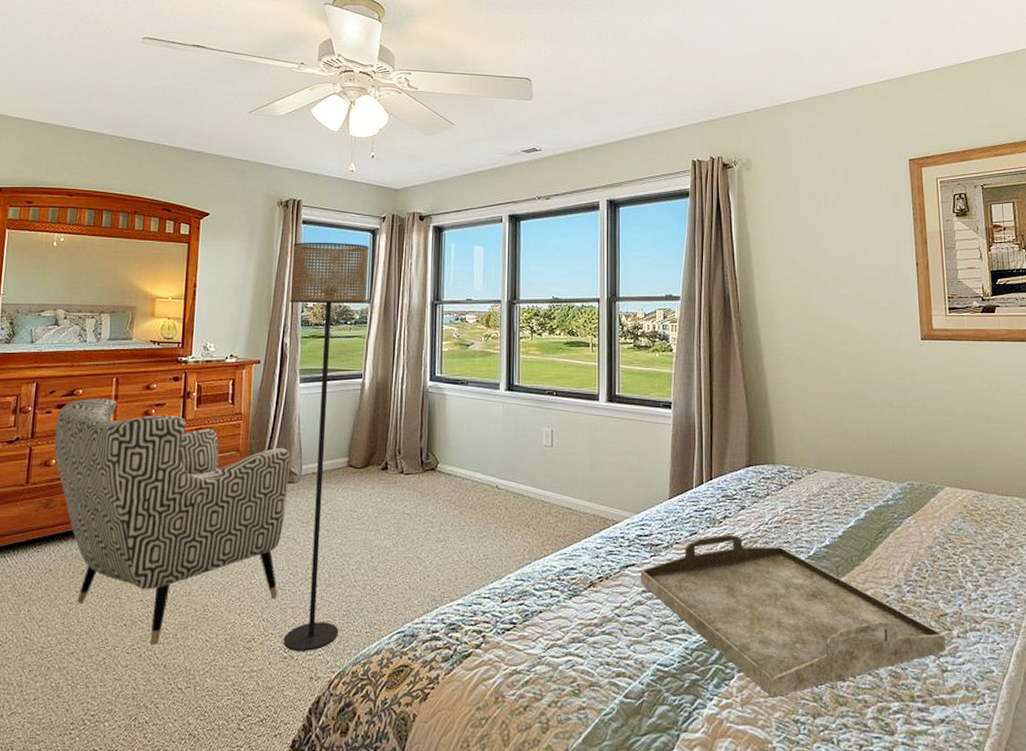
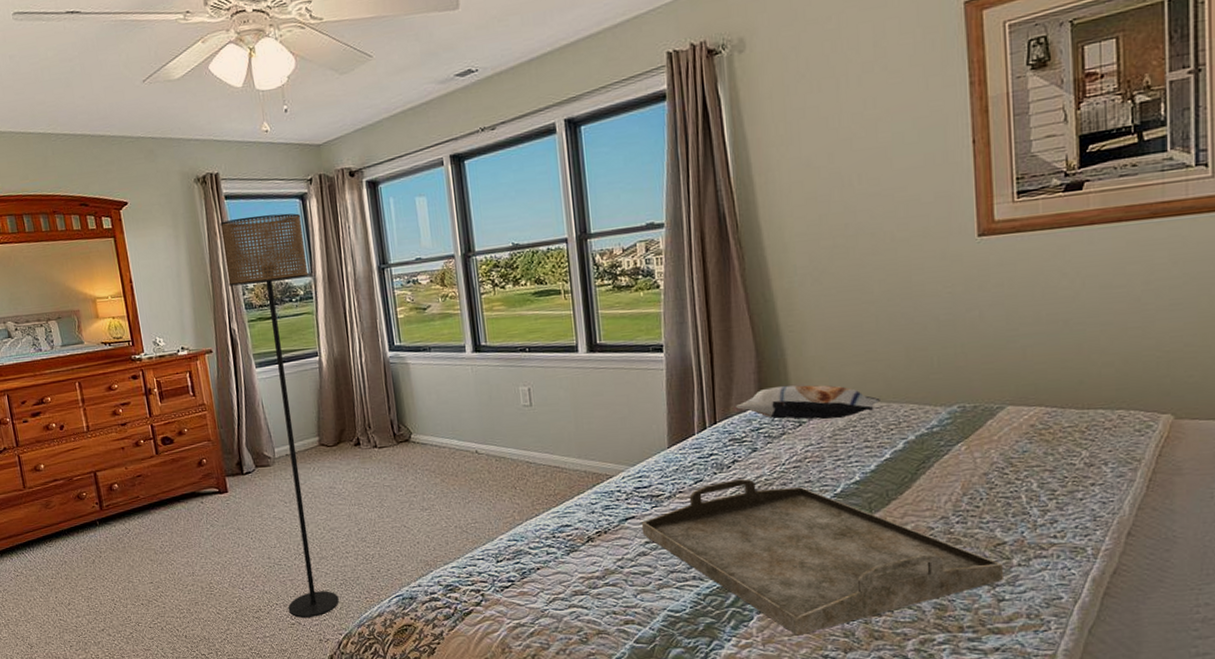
armchair: present [54,398,290,646] -> none [34,403,275,620]
pillow: none [728,451,847,484] -> present [735,385,880,419]

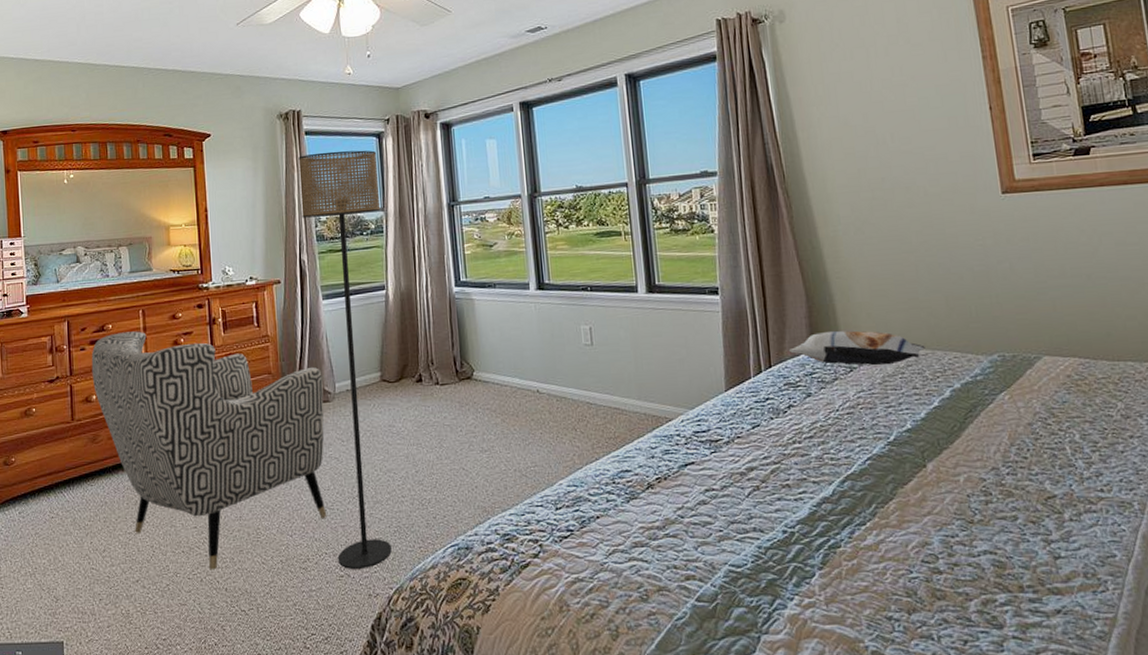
armchair: none [34,403,275,620] -> present [91,331,327,570]
serving tray: present [641,478,1005,636] -> none [700,424,1059,595]

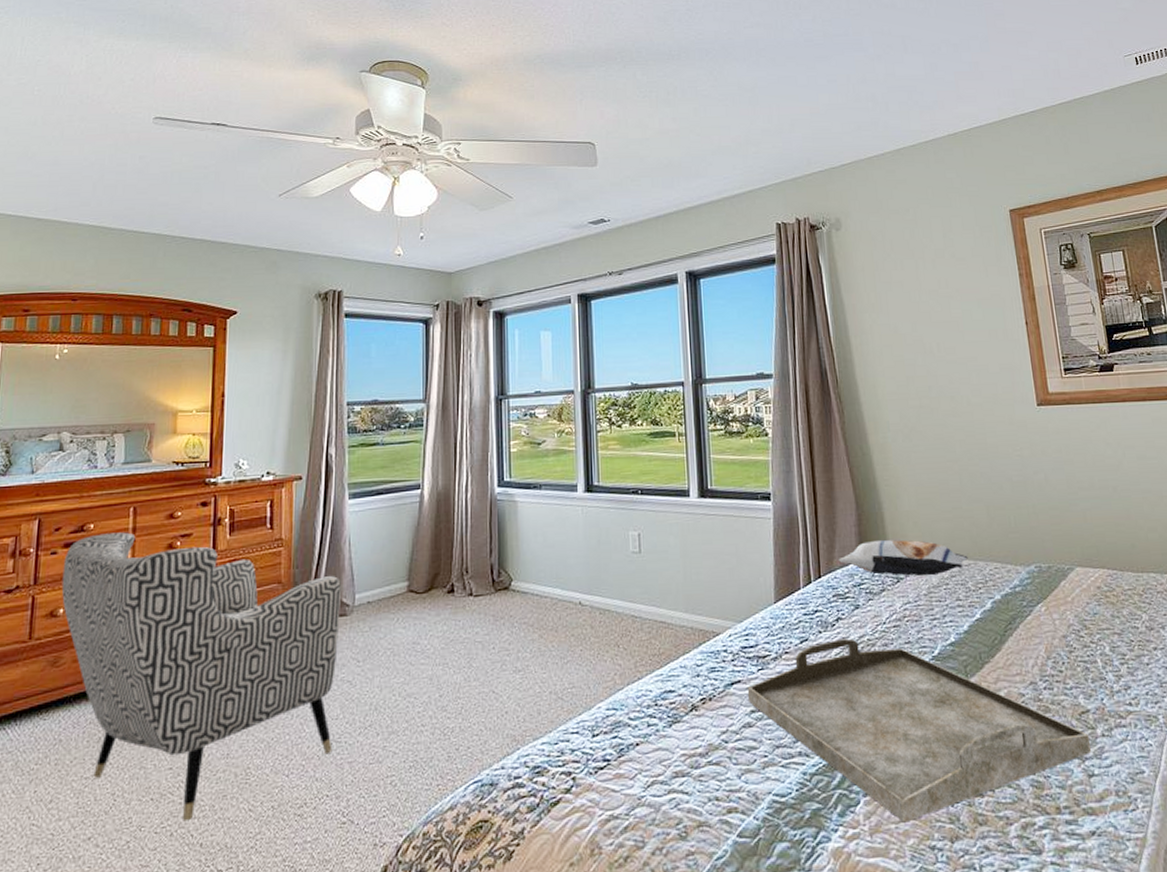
floor lamp: present [298,150,392,569] -> none [333,336,423,814]
serving tray: none [700,424,1059,595] -> present [747,638,1092,823]

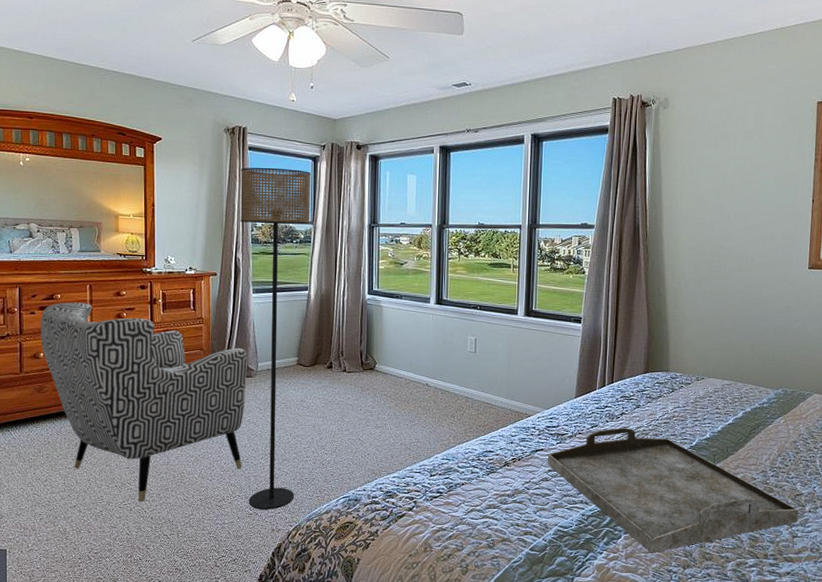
floor lamp: none [333,336,423,814] -> present [240,167,311,510]
pillow: present [838,540,968,576] -> none [628,360,730,389]

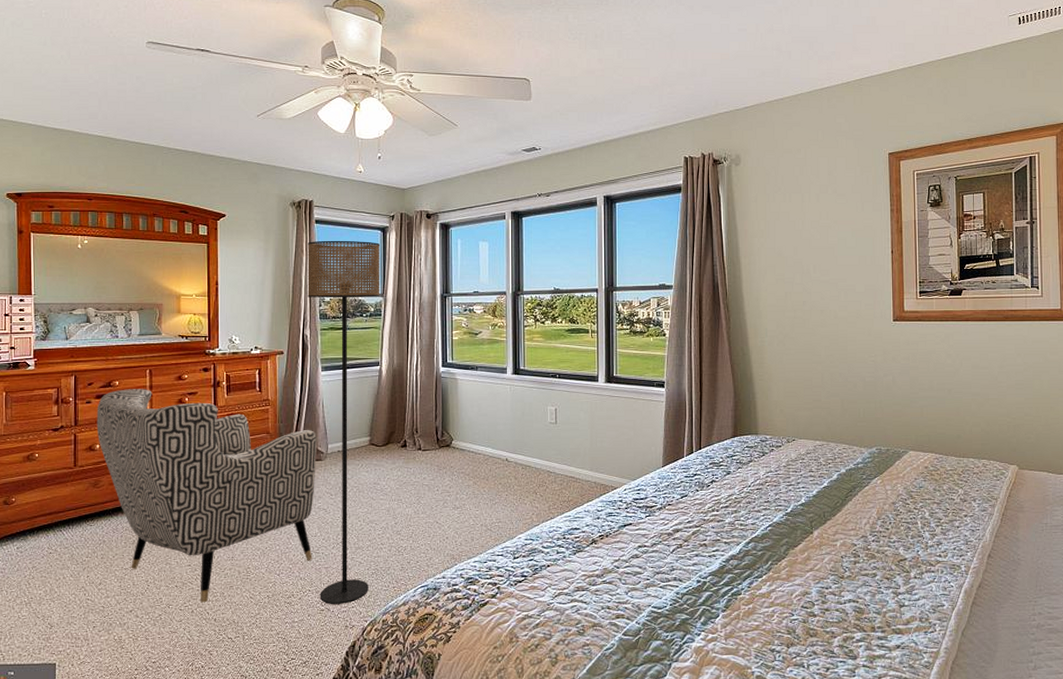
serving tray: present [547,427,800,553] -> none [636,496,905,632]

